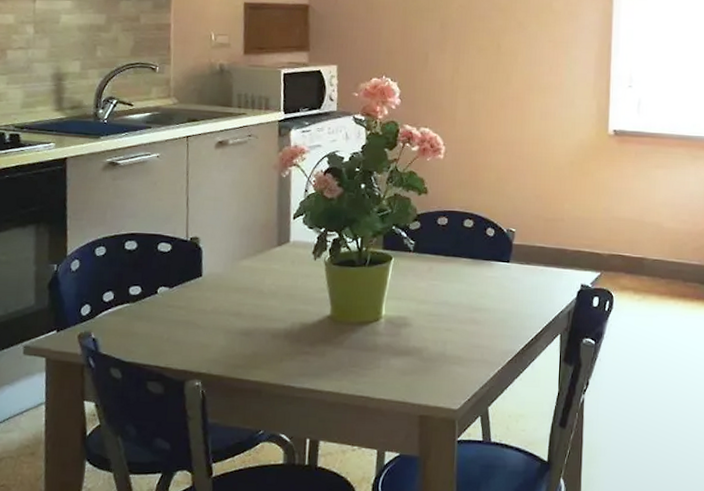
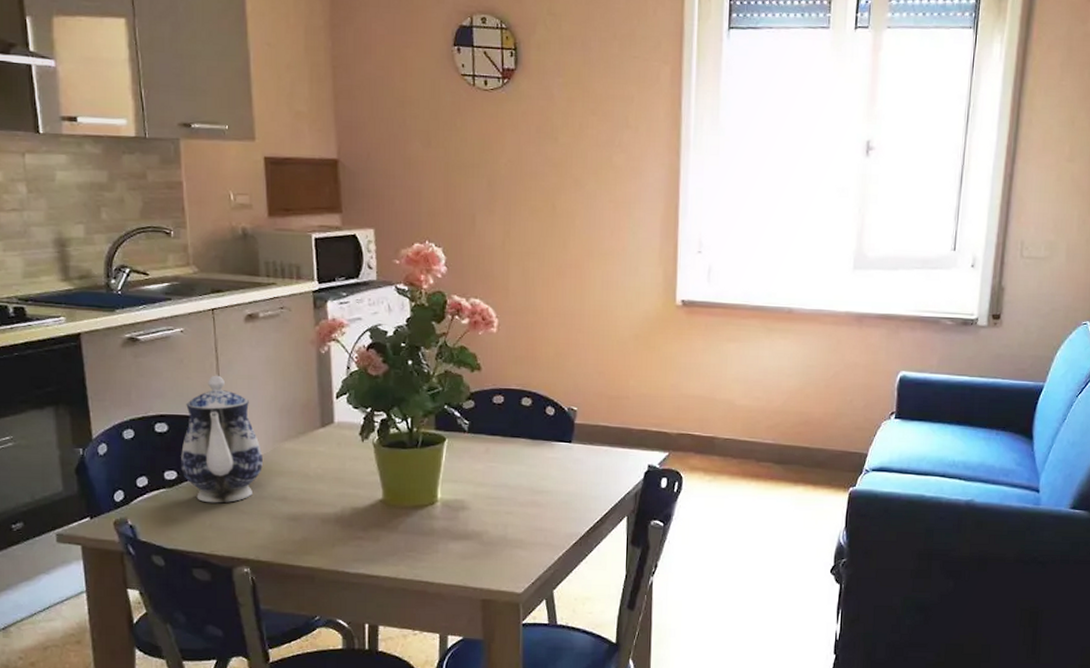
teapot: none [145,196,222,318] -> present [181,375,263,503]

